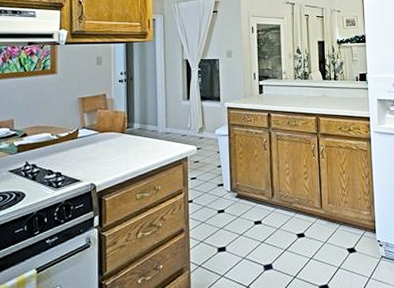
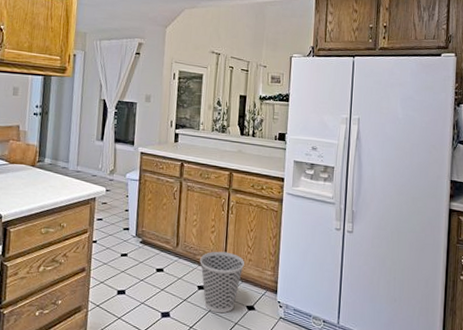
wastebasket: none [296,196,340,259] -> present [200,251,244,314]

